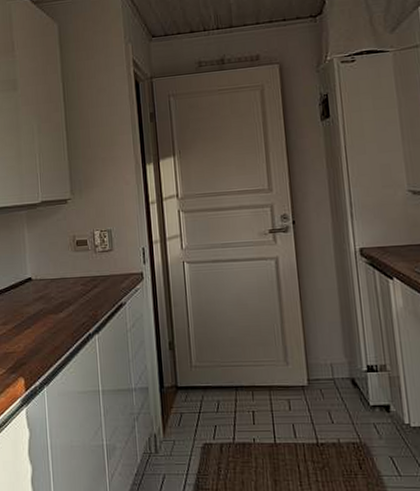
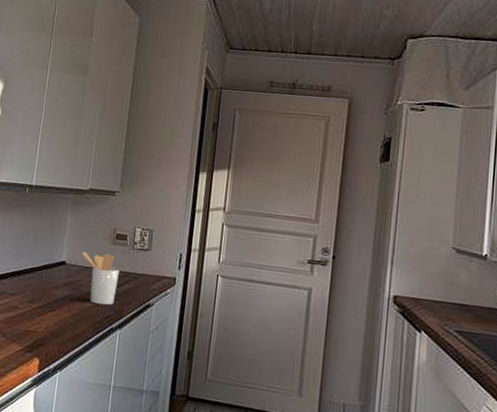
utensil holder: none [45,262,87,314] -> present [81,251,119,305]

